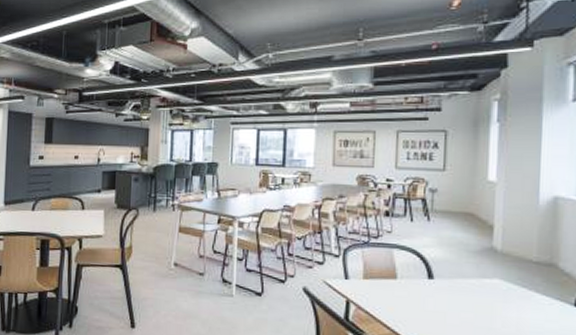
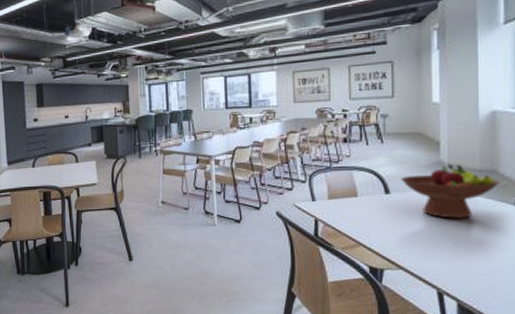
fruit bowl: none [447,251,559,316] -> present [401,164,500,219]

